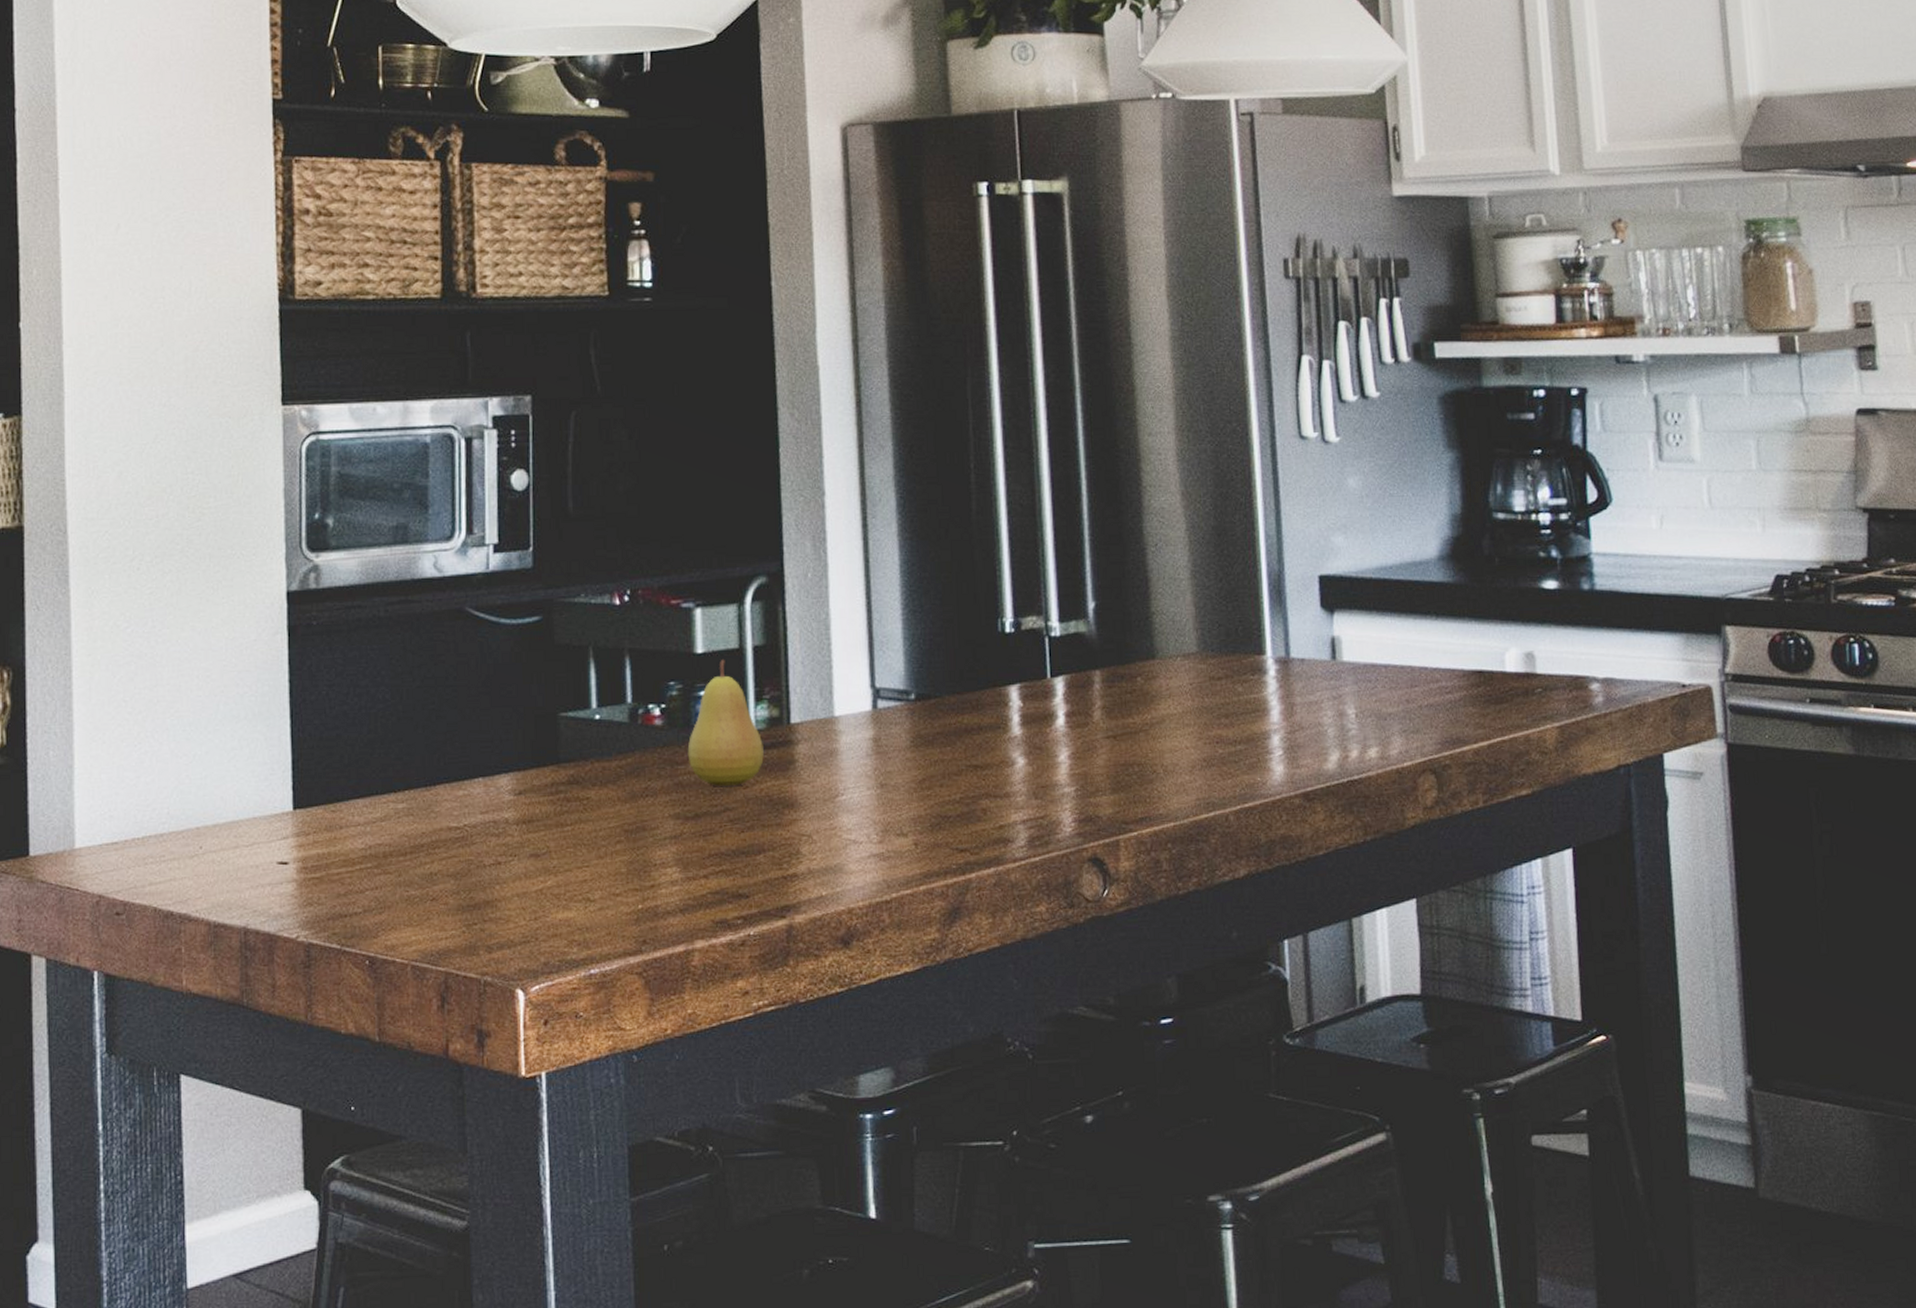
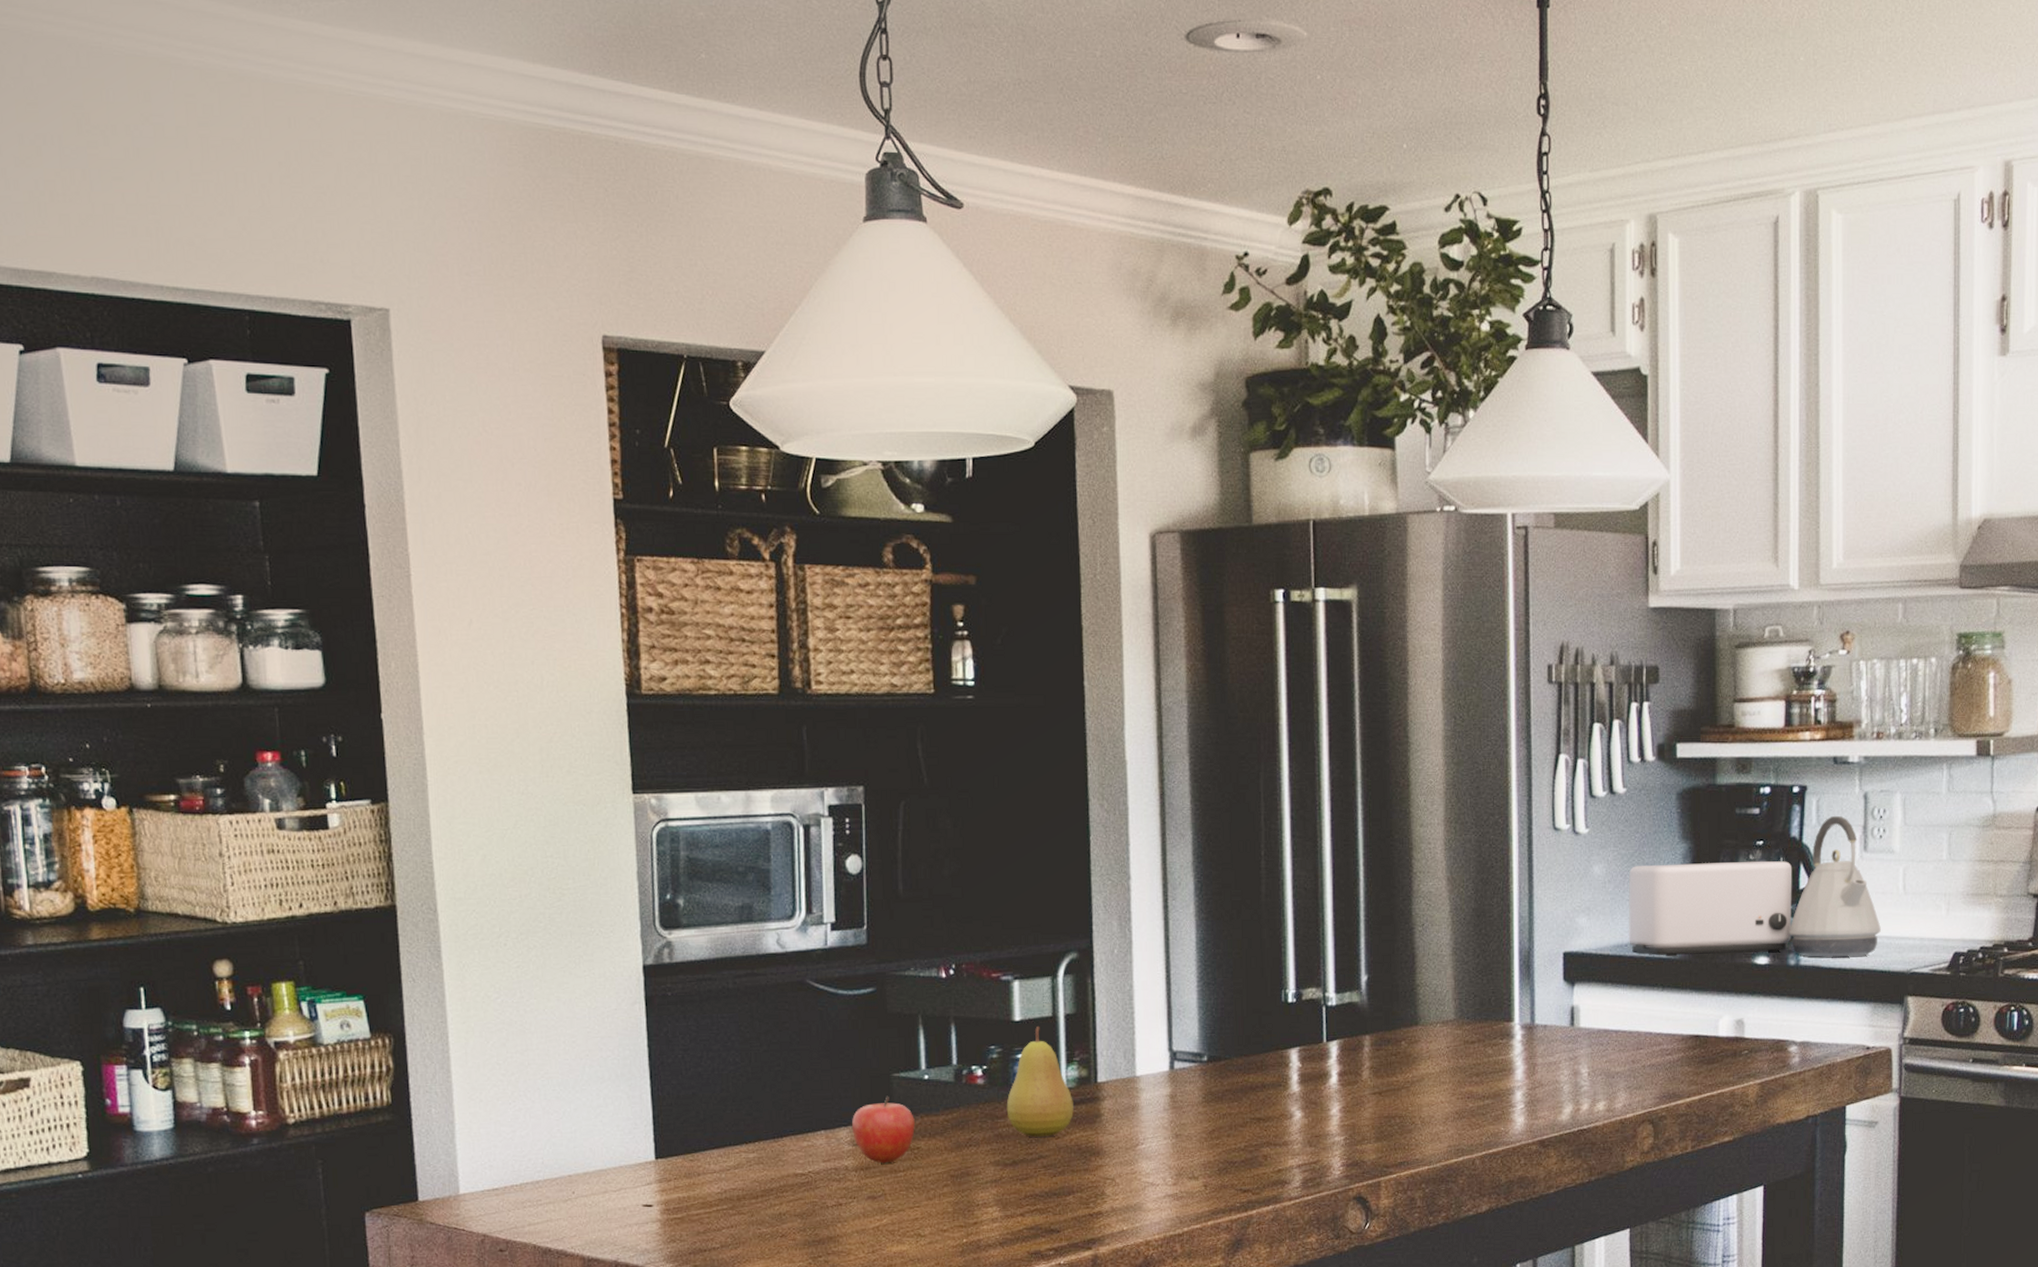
fruit: none [514,739,584,816] -> present [852,1097,915,1164]
toaster: none [1389,471,1583,580] -> present [1629,861,1792,956]
kettle: none [1578,420,1687,581] -> present [1788,815,1881,957]

